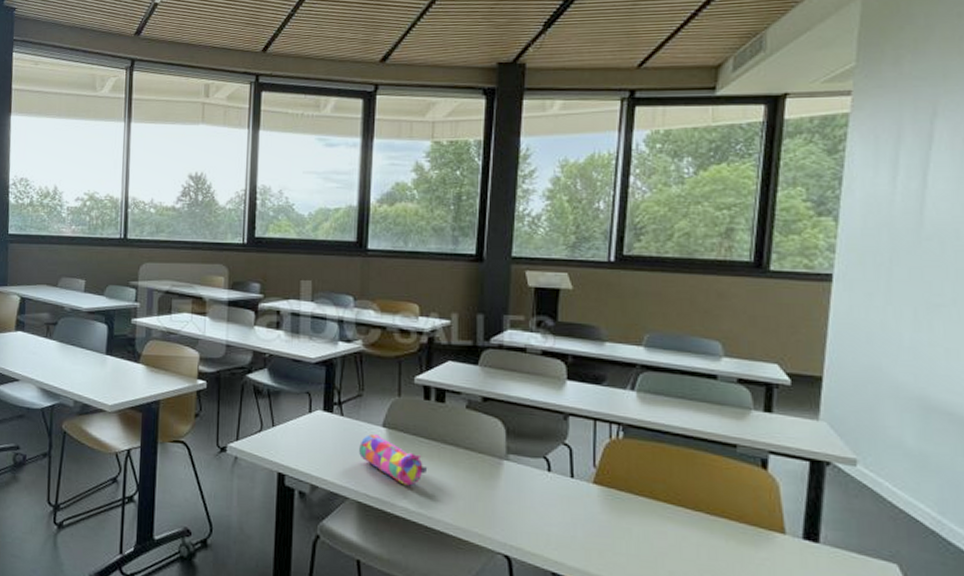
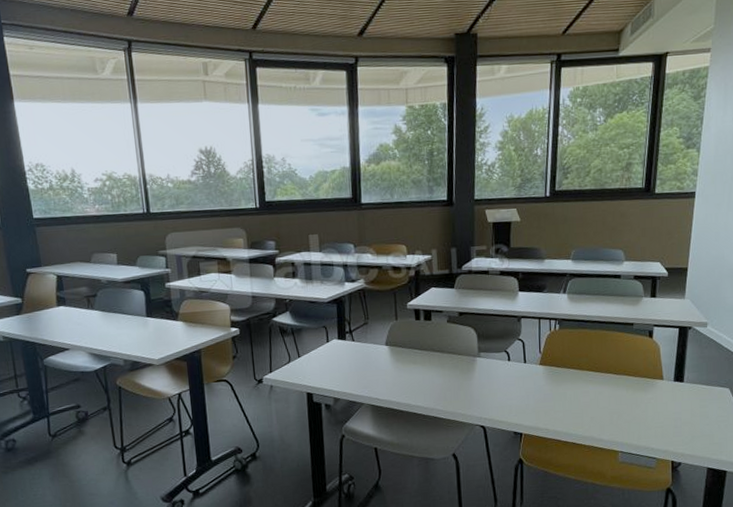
pencil case: present [359,434,428,486] -> none [369,352,422,387]

